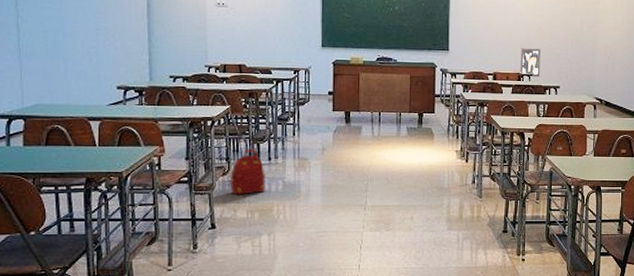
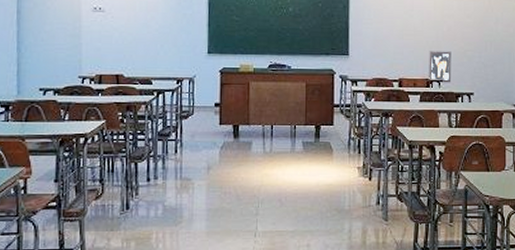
backpack: present [230,149,265,195] -> none [104,168,143,221]

